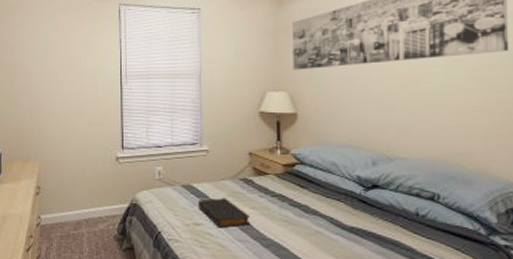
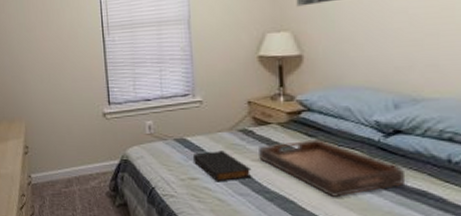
serving tray: none [257,189,381,245] -> present [259,138,404,197]

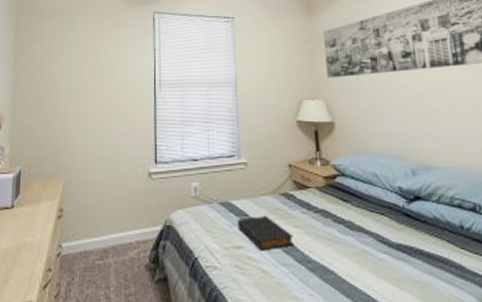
serving tray: present [259,138,404,197] -> none [300,203,429,266]

